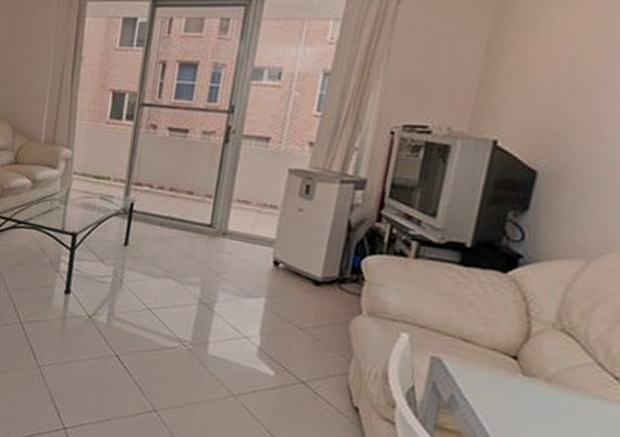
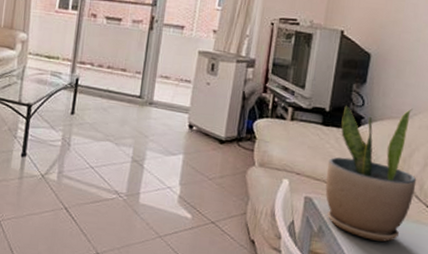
potted plant: none [461,240,601,421] -> present [325,106,417,242]

